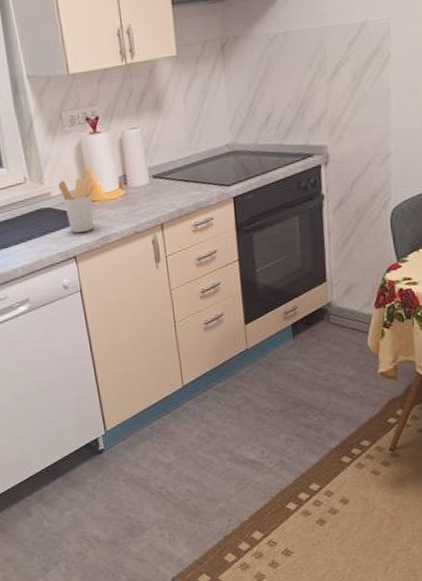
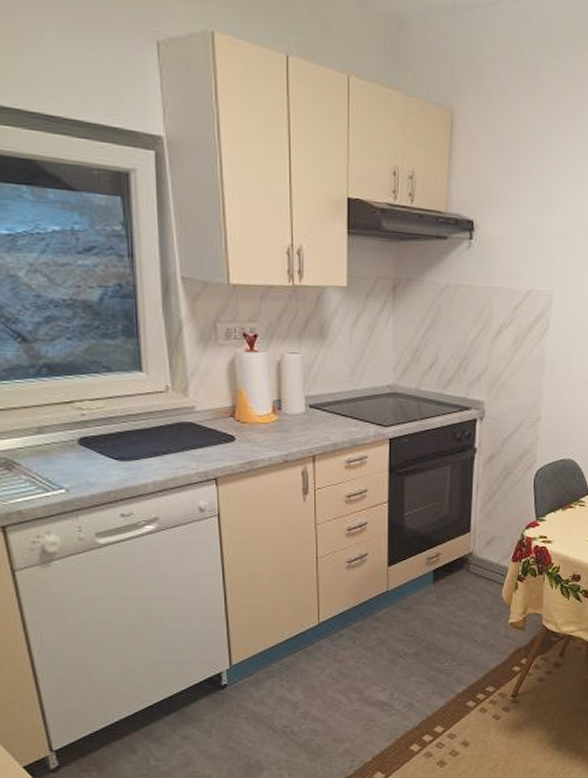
utensil holder: present [58,177,94,233] -> none [204,395,245,454]

